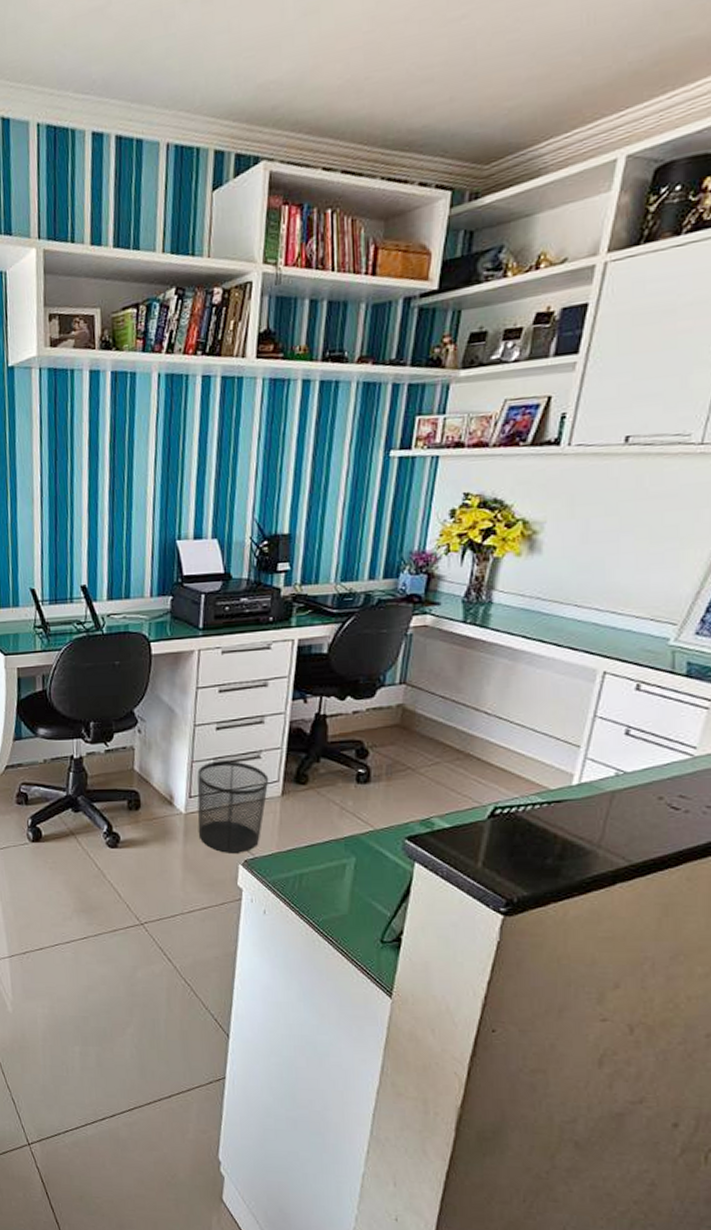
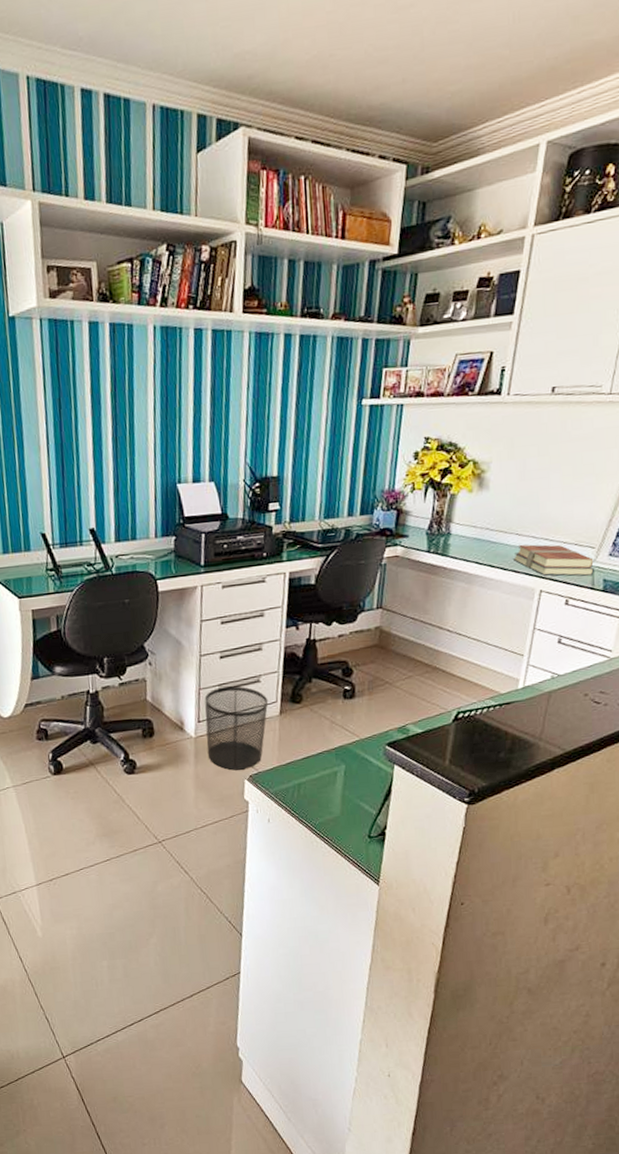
books: none [571,617,675,657] -> present [513,544,594,576]

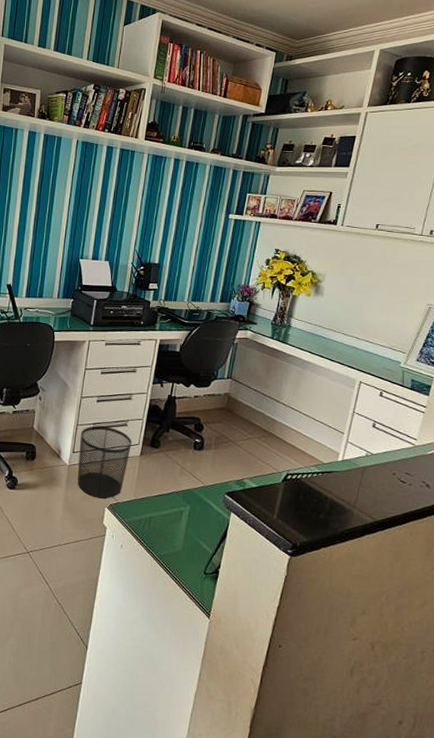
books: present [513,544,594,576] -> none [340,342,404,375]

